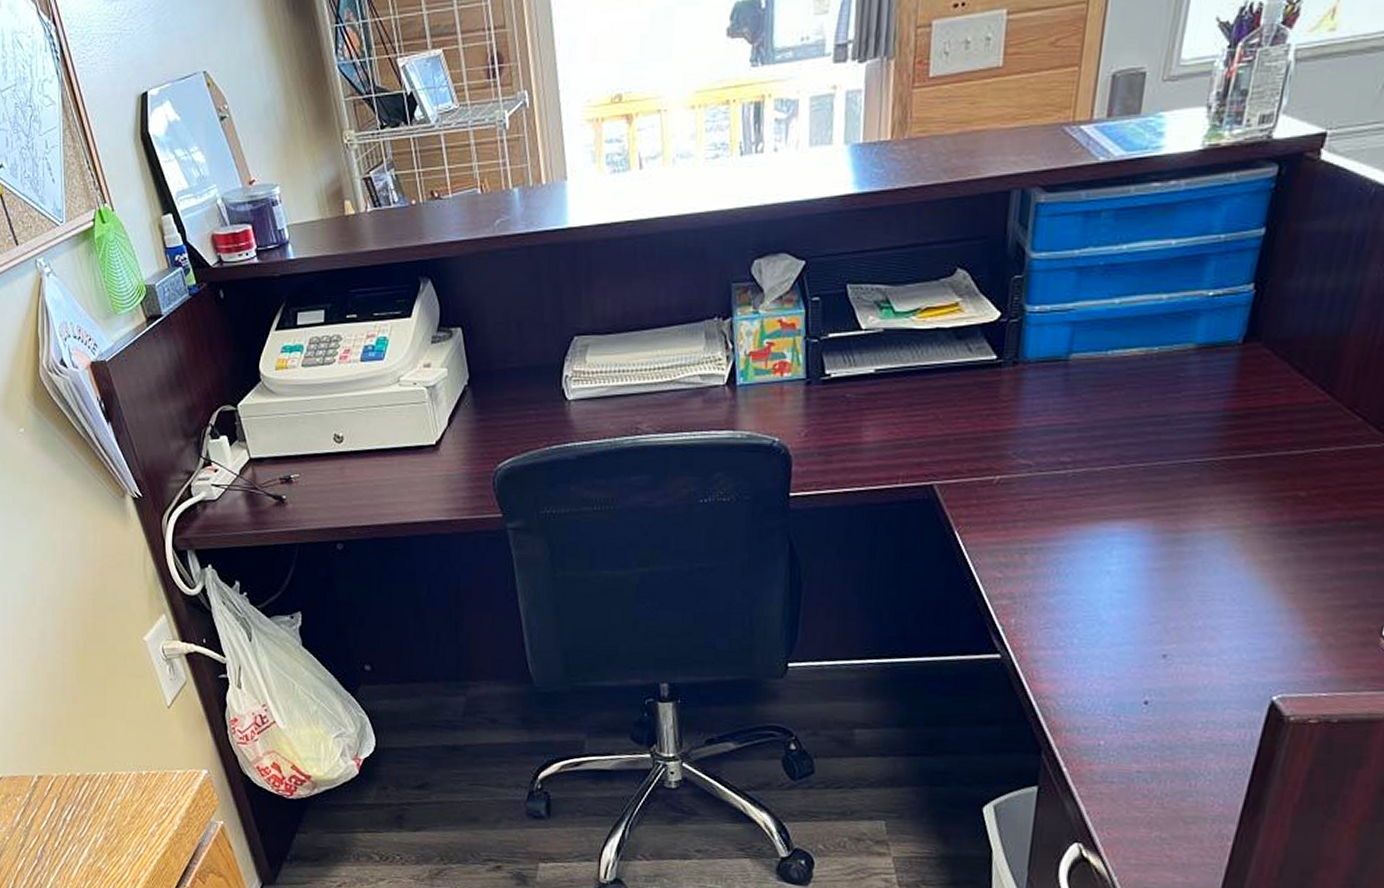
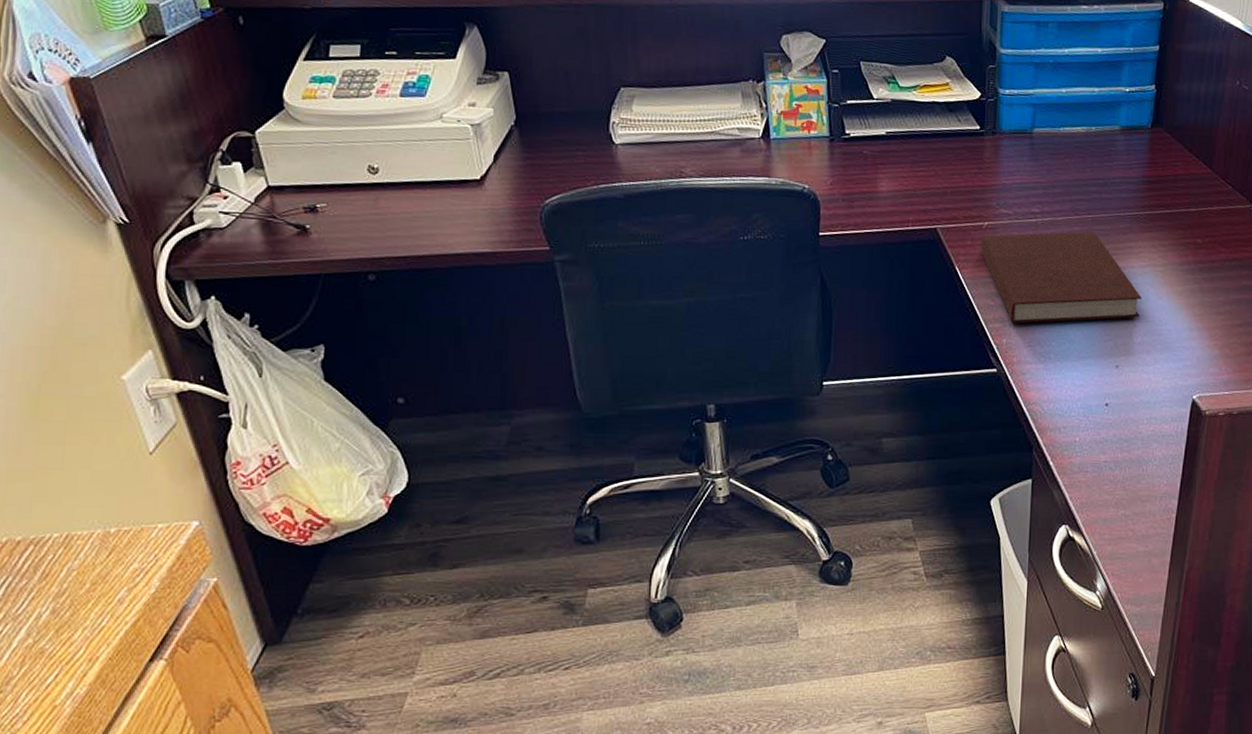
notebook: none [988,484,1208,600] -> present [980,231,1142,324]

